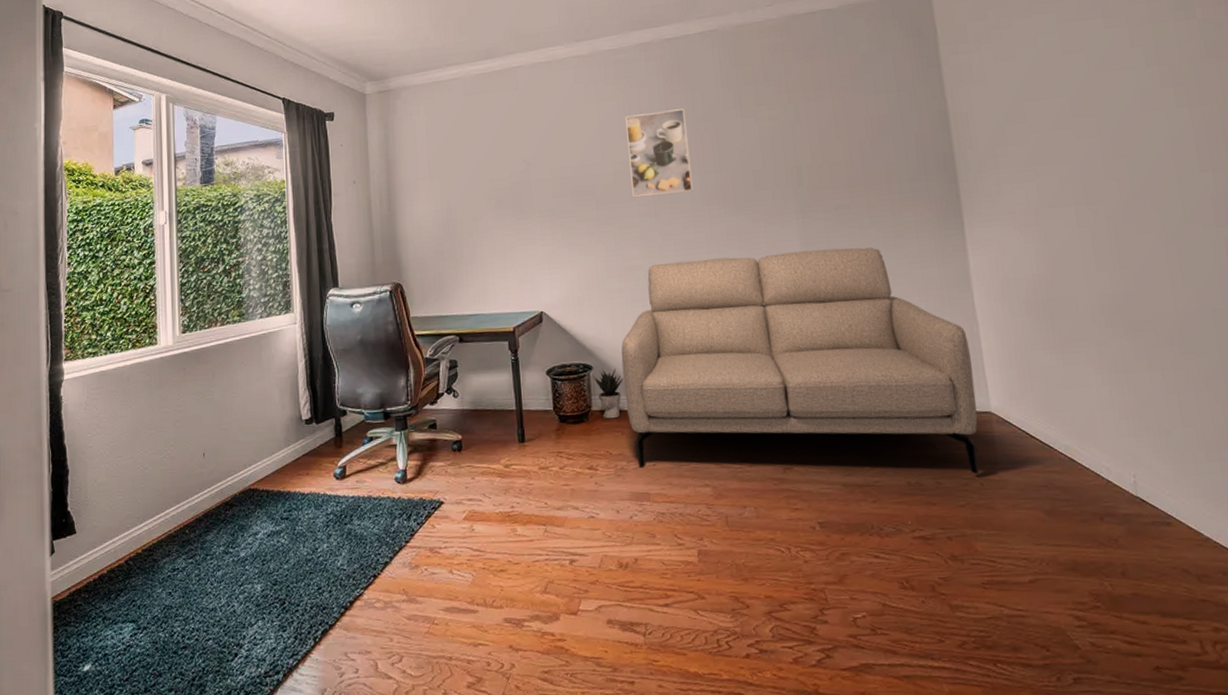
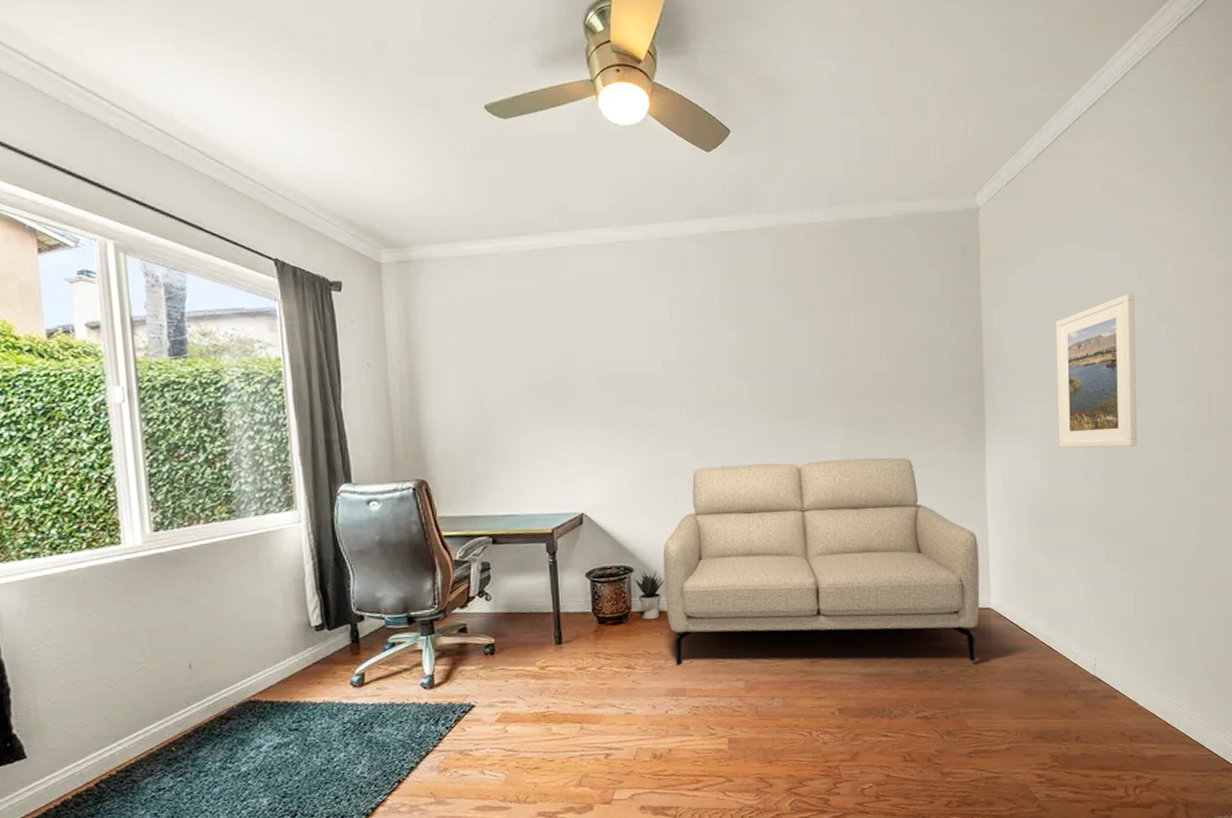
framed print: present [625,109,694,198] -> none [677,309,742,399]
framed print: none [1034,59,1156,230] -> present [1056,293,1138,448]

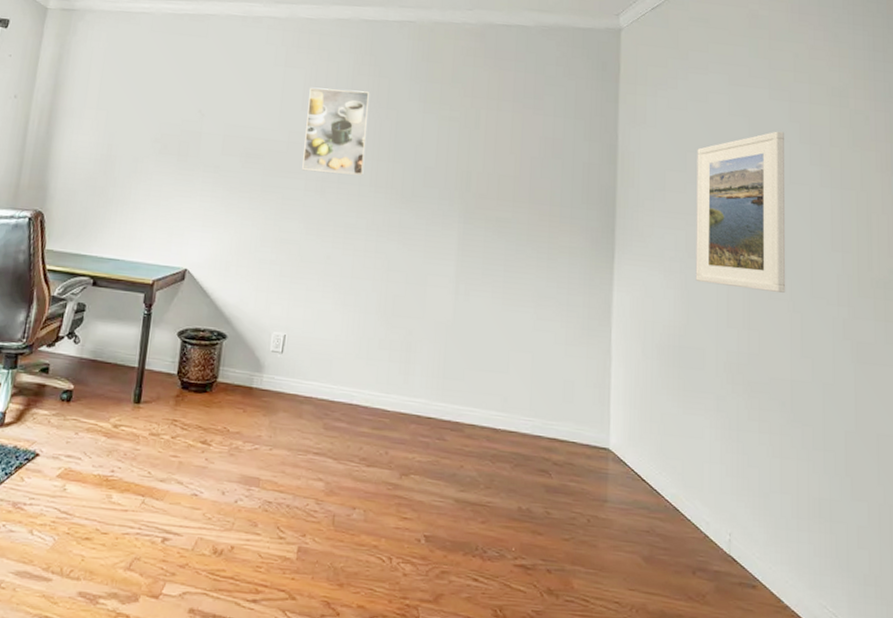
potted plant: present [634,570,665,620] -> none [225,338,258,394]
sofa: present [662,457,980,664] -> none [253,242,599,510]
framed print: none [677,309,742,399] -> present [302,87,369,176]

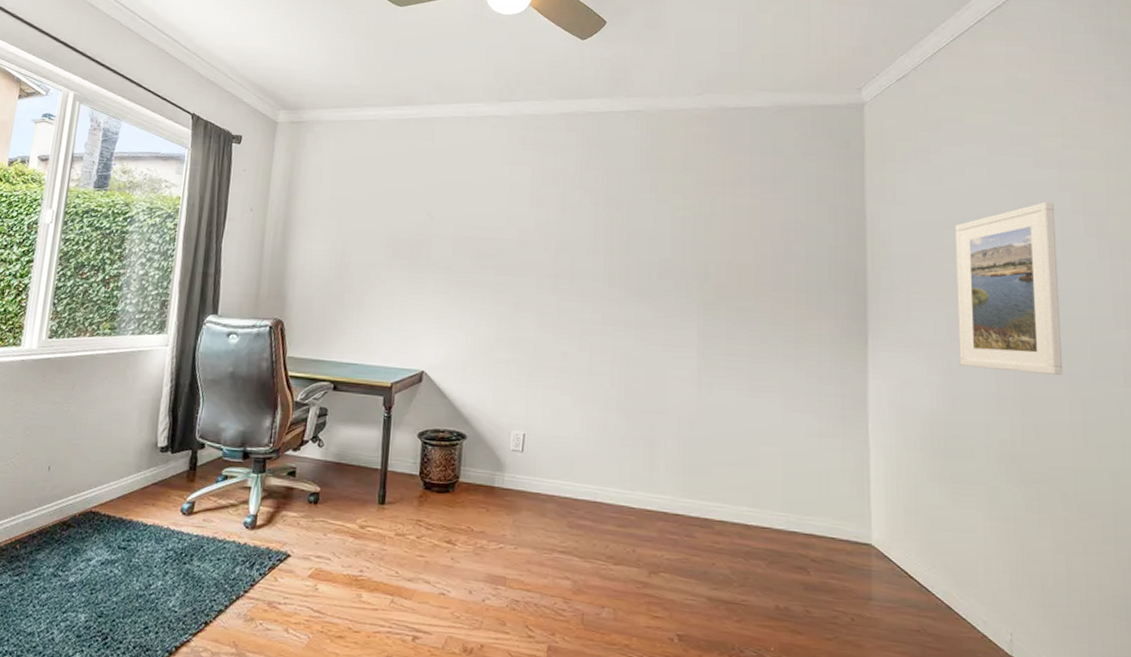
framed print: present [302,87,369,176] -> none [534,184,598,270]

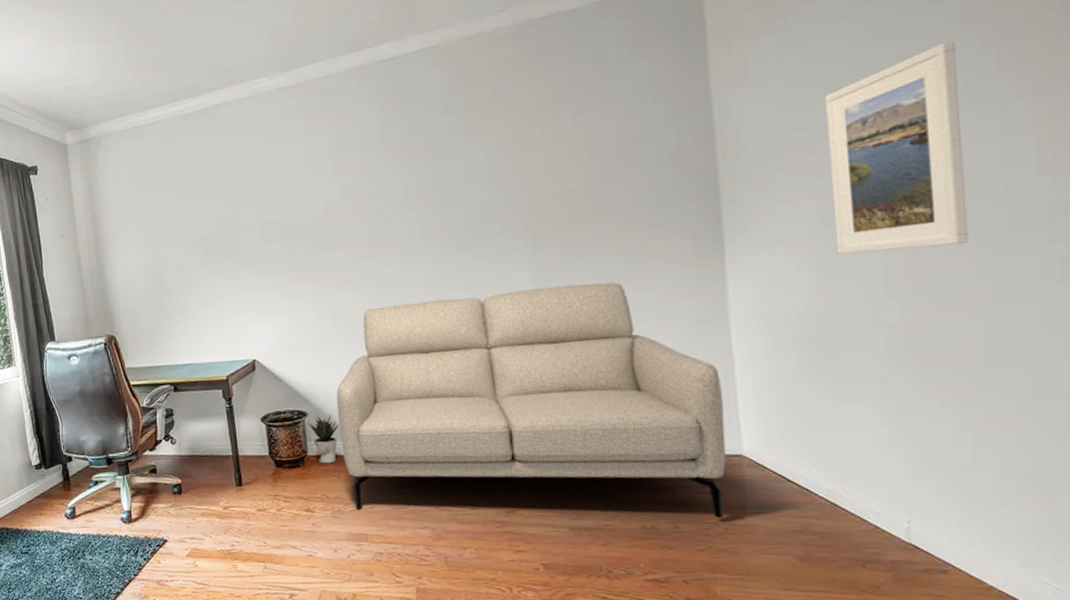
potted plant: none [466,438,498,494] -> present [308,414,340,464]
sofa: none [495,340,858,608] -> present [336,281,727,519]

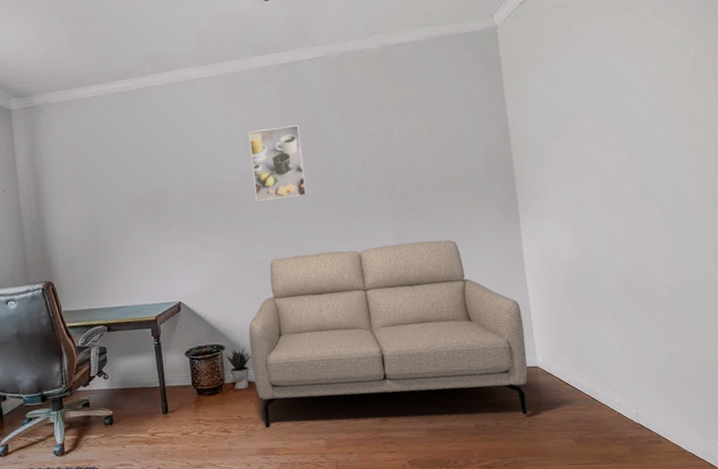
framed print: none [337,139,412,240] -> present [249,125,307,202]
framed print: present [825,41,970,254] -> none [573,87,657,223]

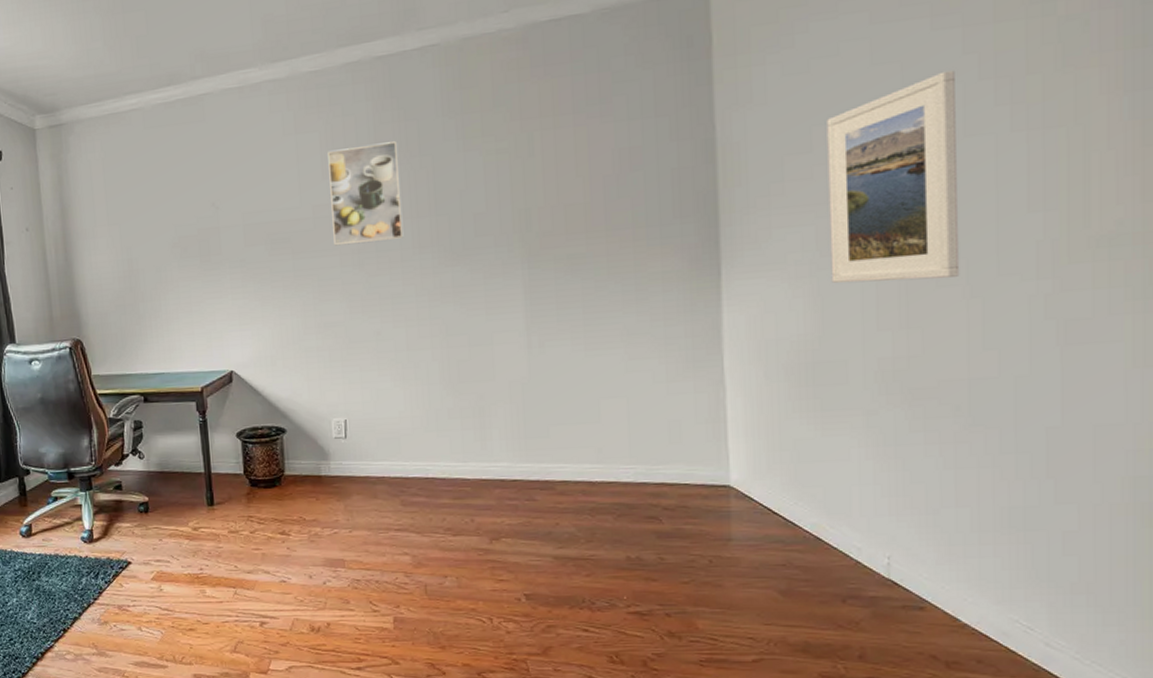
potted plant: present [226,347,252,390] -> none [287,431,320,484]
sofa: present [248,239,528,427] -> none [317,302,714,551]
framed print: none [573,87,657,223] -> present [827,70,960,283]

